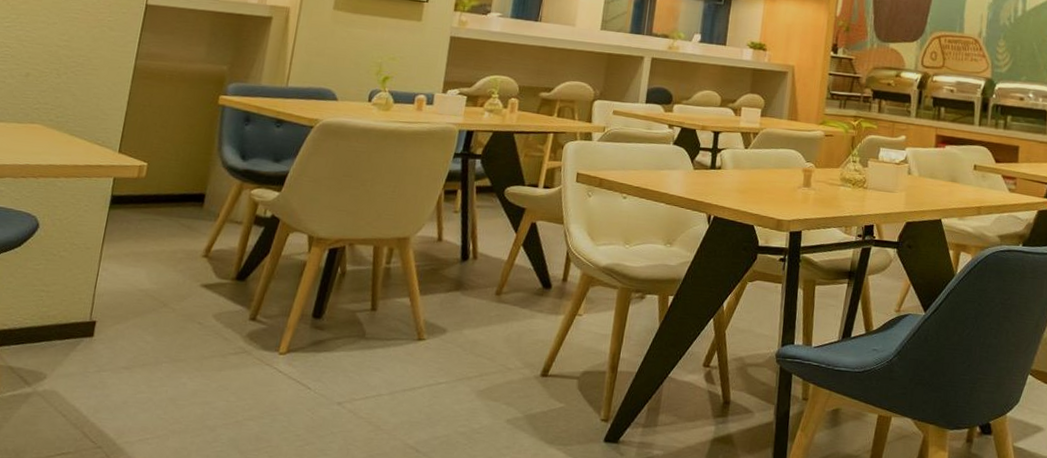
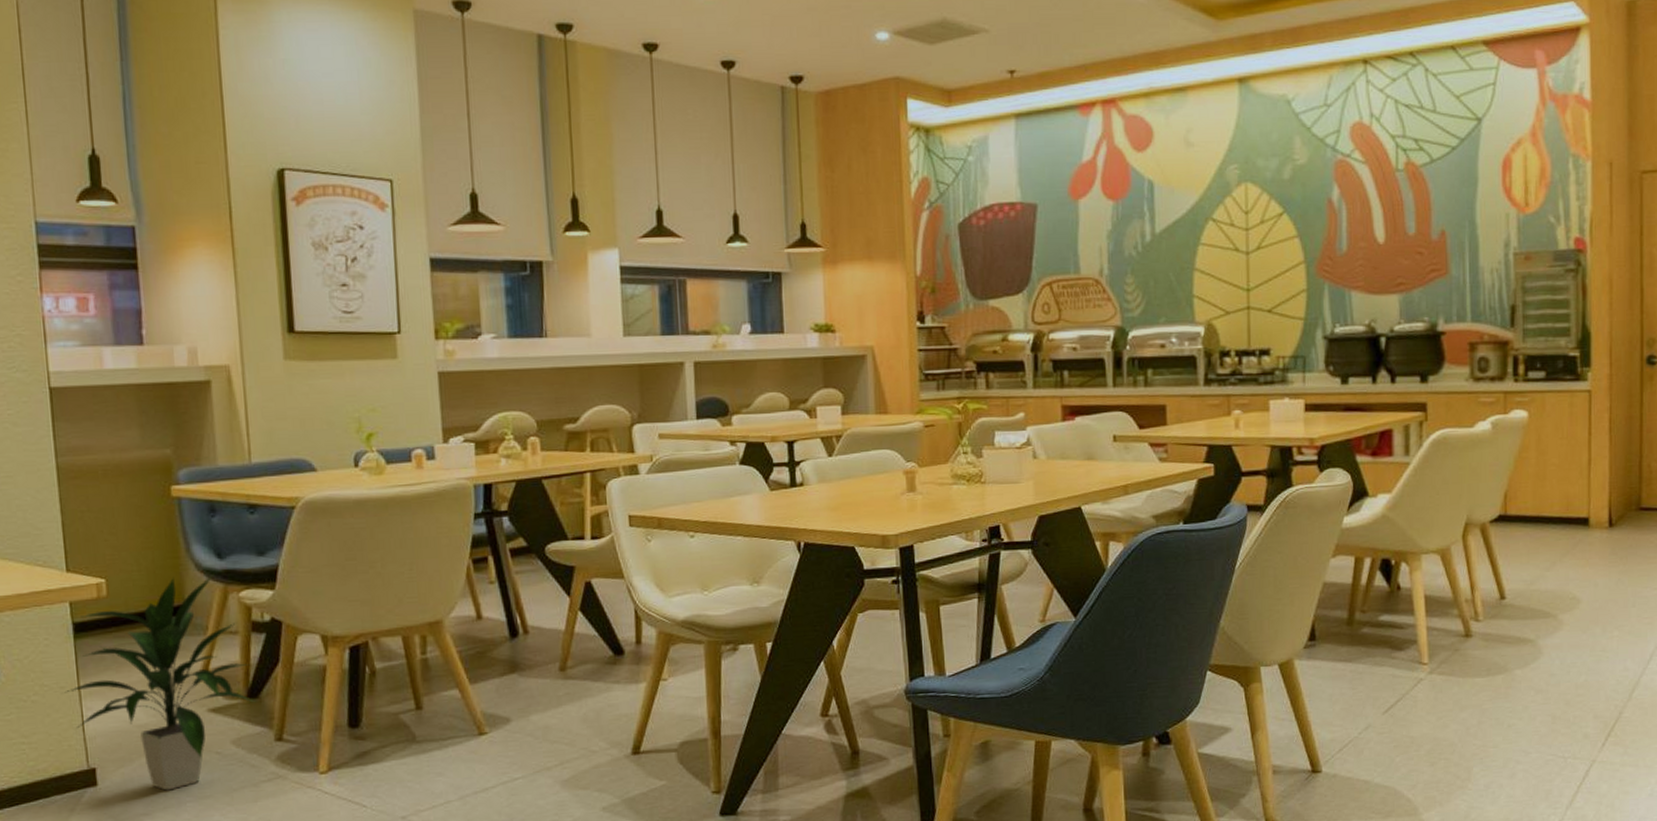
indoor plant: none [89,169,245,350] -> present [64,573,253,791]

